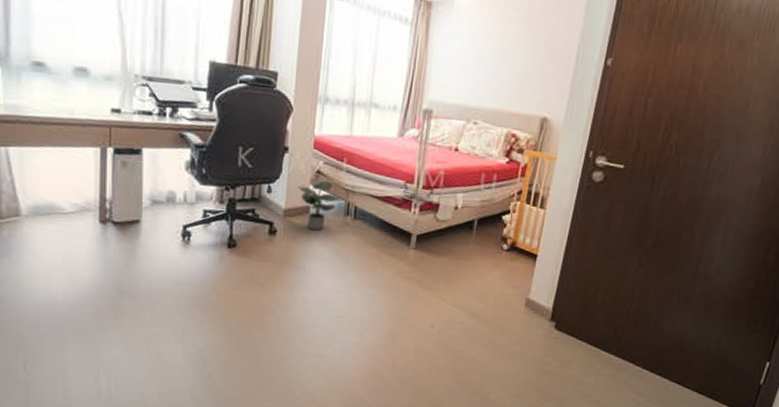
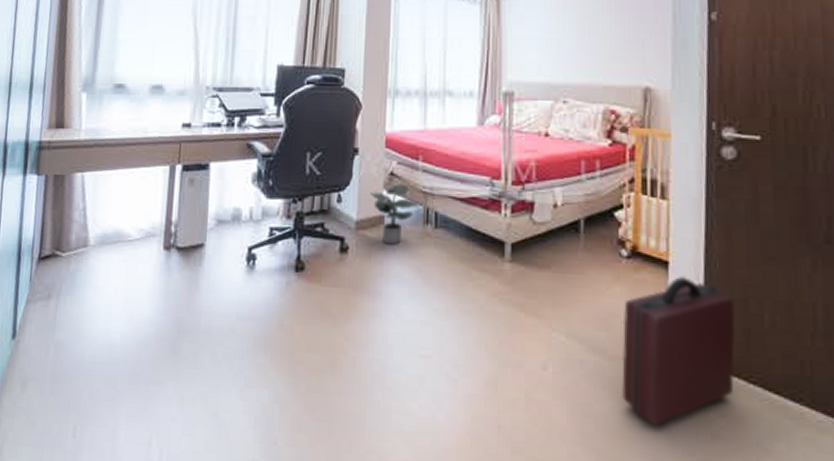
briefcase: none [487,266,580,366] -> present [621,276,735,426]

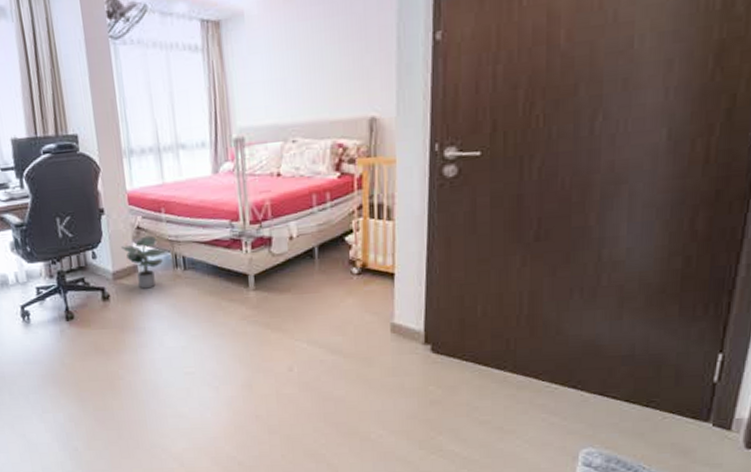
briefcase: present [621,276,735,426] -> none [355,284,452,401]

